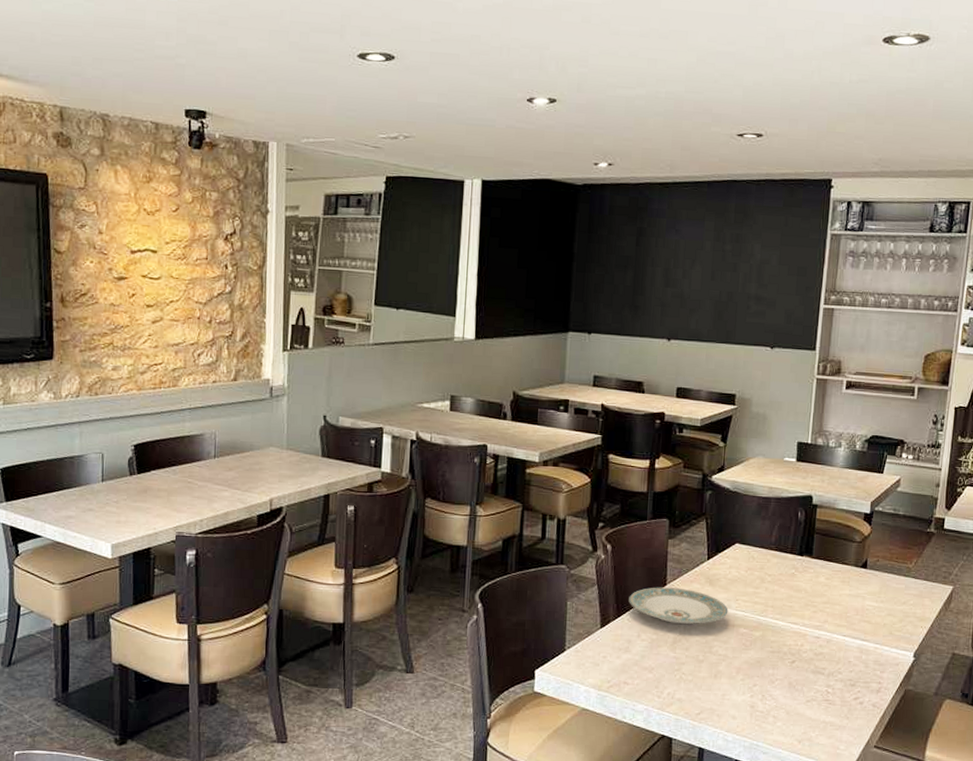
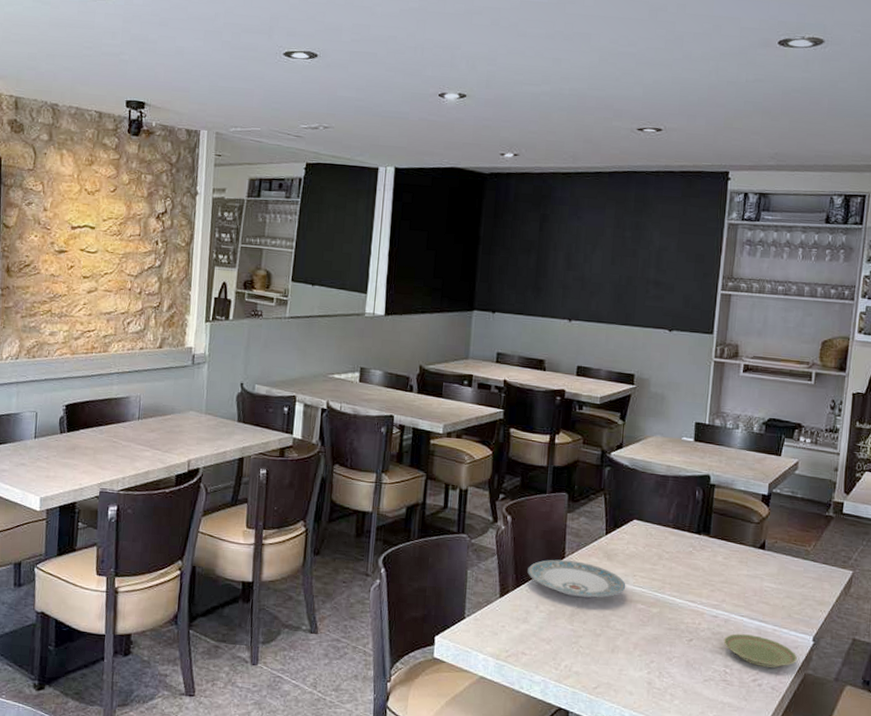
plate: none [825,653,898,685] -> present [723,633,797,668]

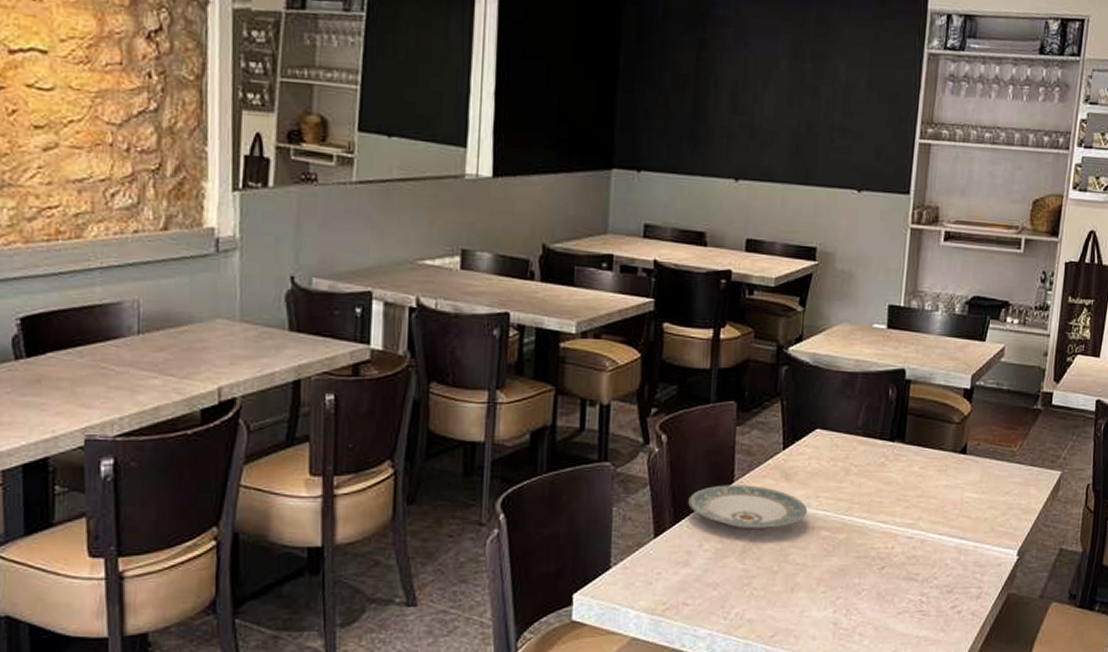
plate: present [723,633,797,668] -> none [919,555,1000,591]

